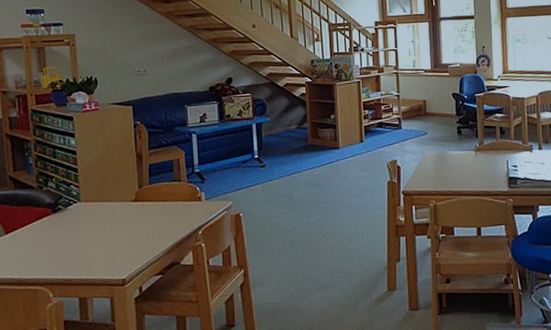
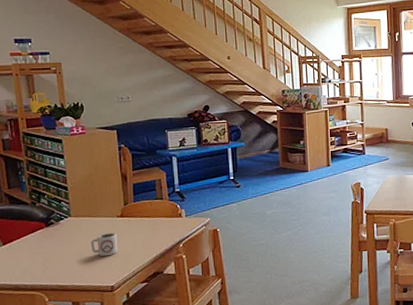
cup: none [101,219,131,246] -> present [90,233,118,257]

